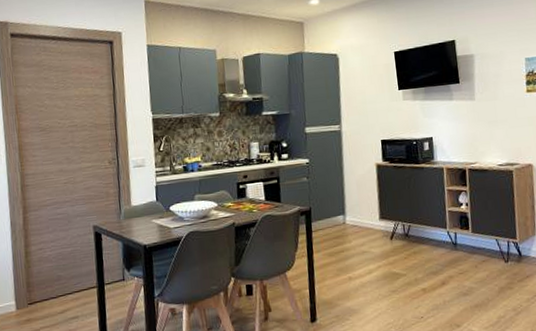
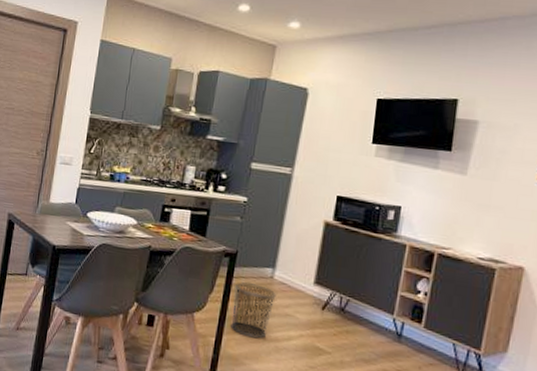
waste bin: none [314,232,352,281] -> present [231,281,276,339]

